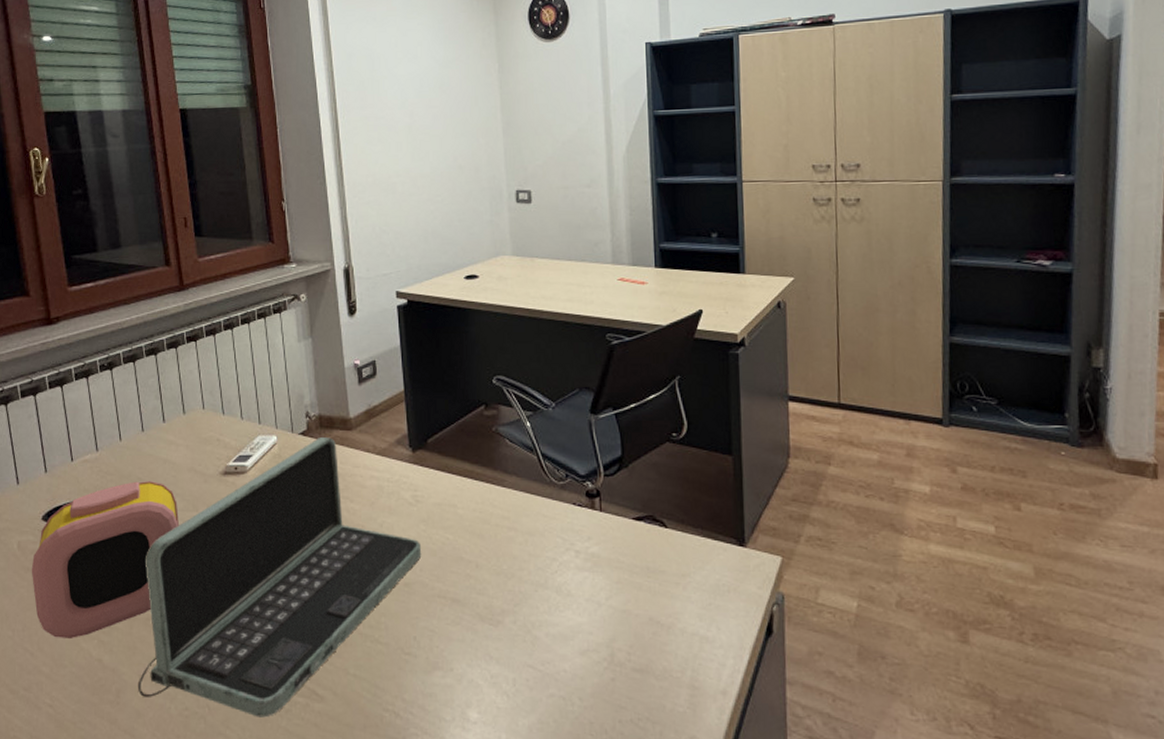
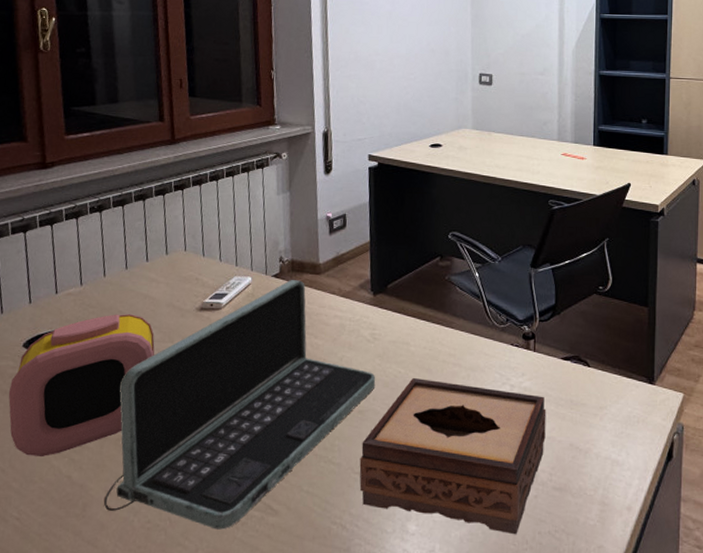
tissue box: none [410,544,620,724] -> present [359,377,546,535]

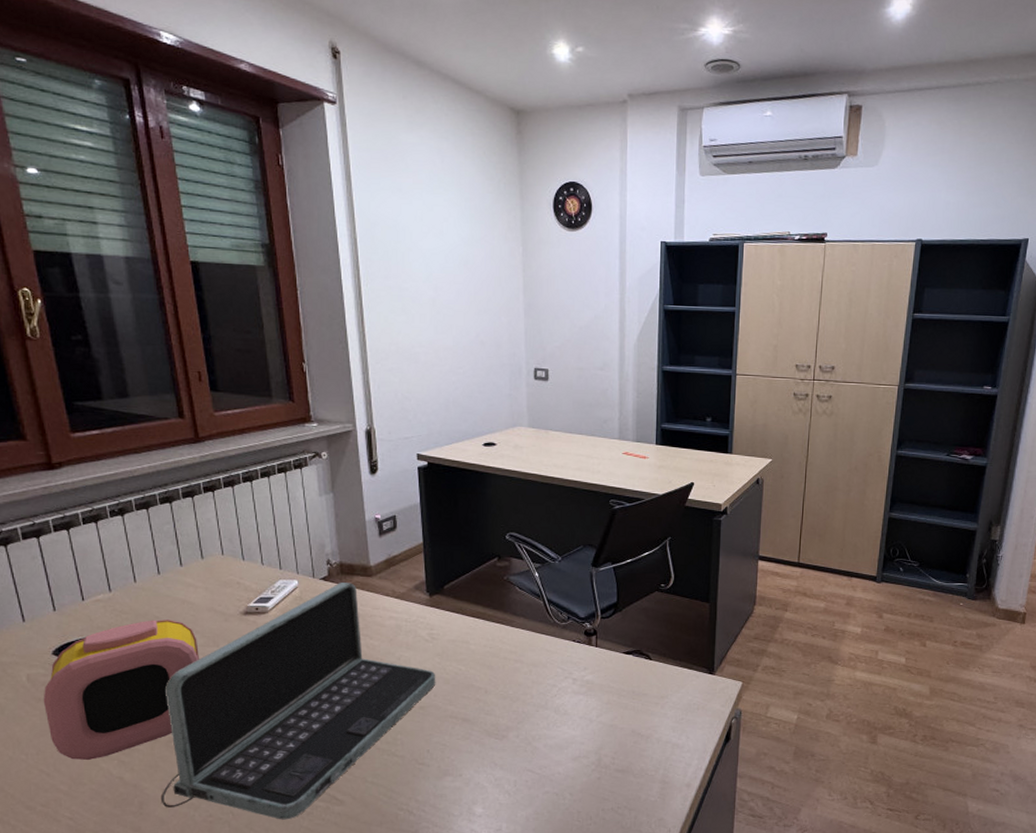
tissue box: present [359,377,546,535] -> none [423,674,609,813]

